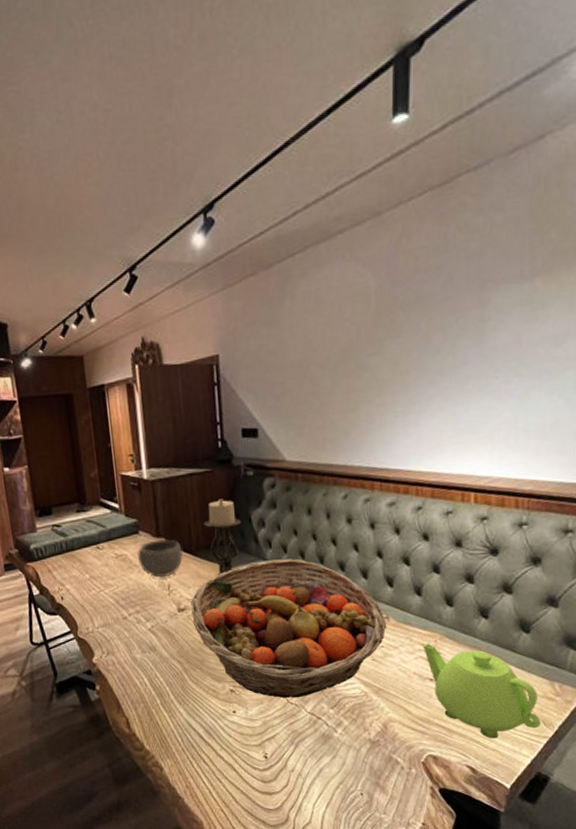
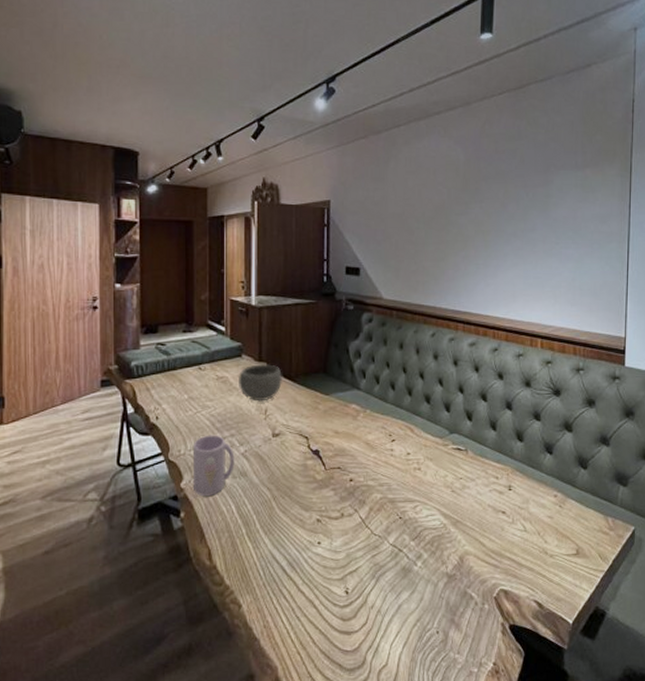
mug: none [100,612,143,670] -> present [194,435,235,496]
fruit basket: present [191,559,387,698] -> none [286,389,466,529]
candle holder: present [203,499,241,575] -> none [304,329,339,402]
teapot: present [424,643,541,739] -> none [497,476,597,573]

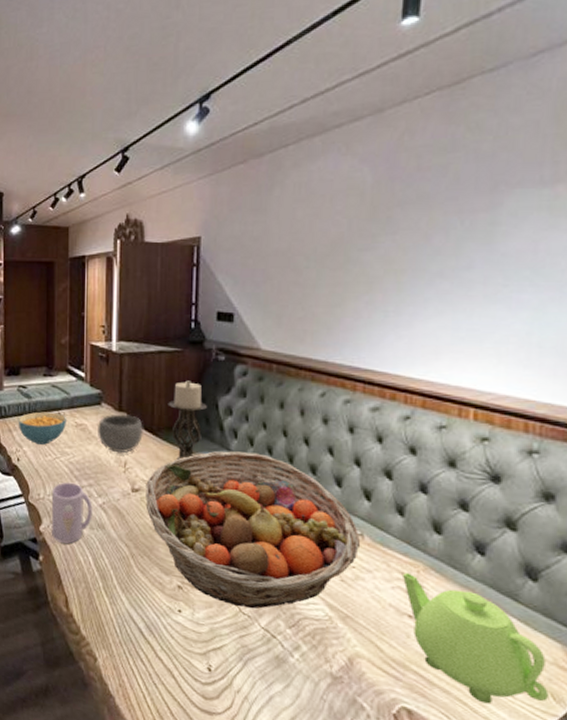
cereal bowl: none [156,367,207,400] -> present [18,411,66,445]
fruit basket: none [286,389,466,529] -> present [145,451,361,609]
candle holder: none [304,329,339,402] -> present [168,380,207,460]
teapot: none [497,476,597,573] -> present [403,572,549,704]

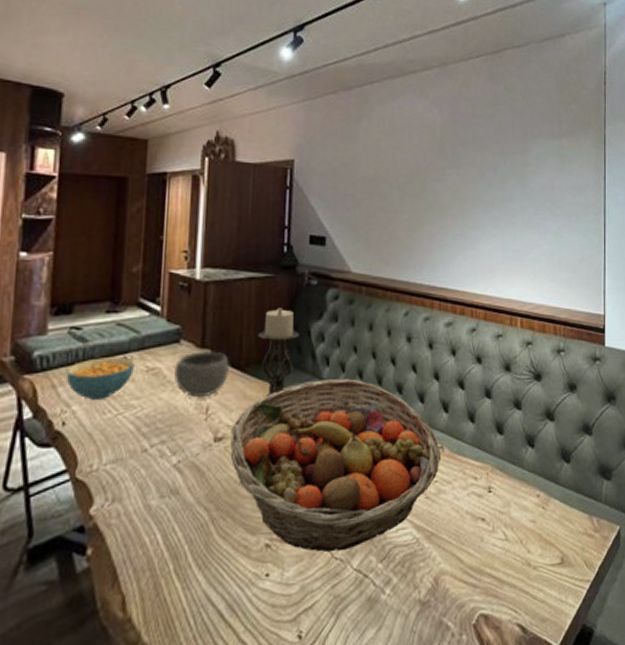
mug: present [52,482,93,544] -> none [107,442,164,524]
teapot: present [403,572,549,704] -> none [476,476,583,588]

